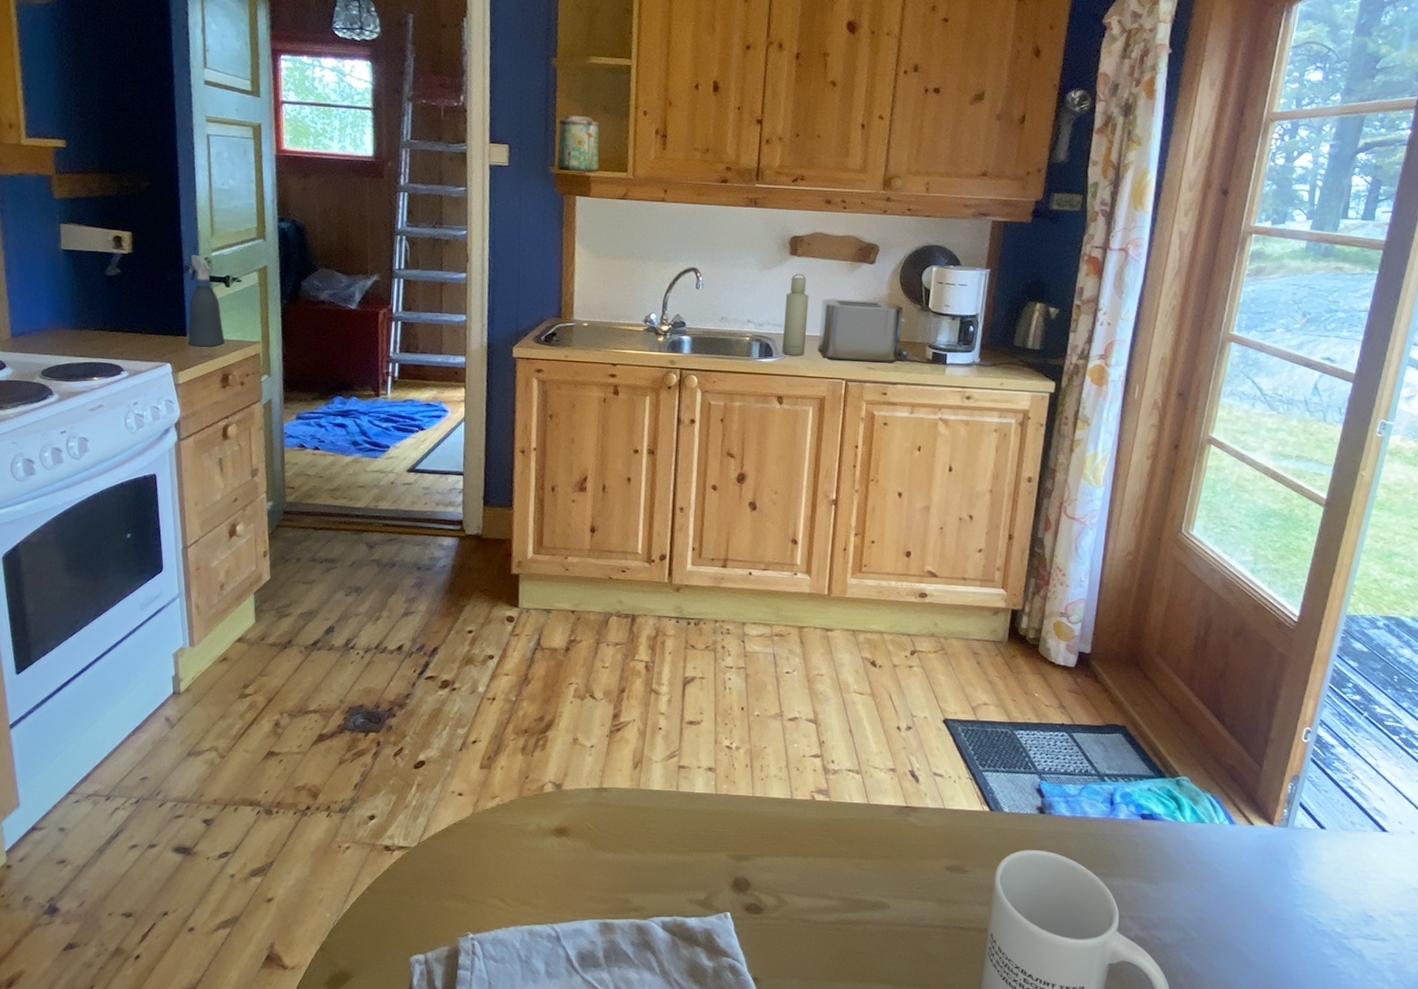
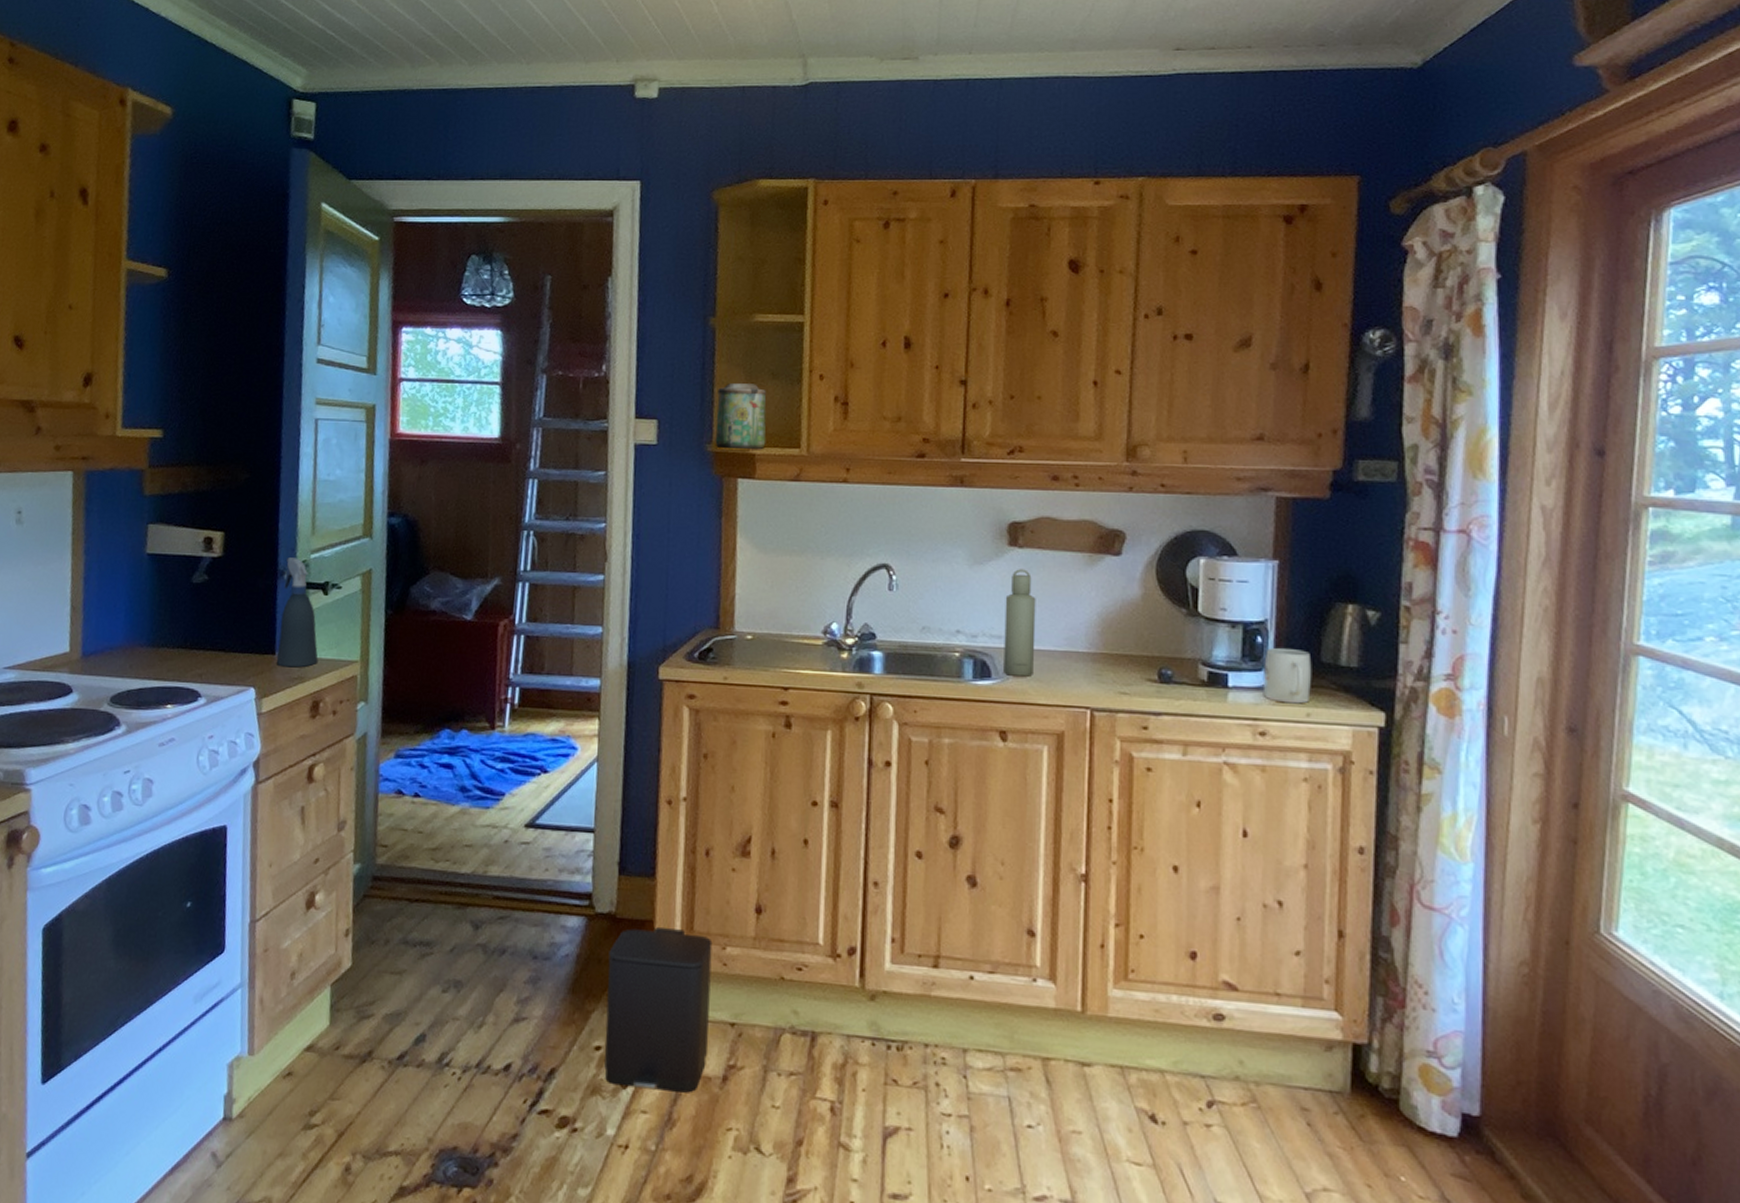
pedal bin: none [475,544,558,660] -> present [604,927,713,1093]
toaster: present [818,298,905,363] -> none [1051,601,1167,687]
mug: none [972,334,1008,376] -> present [1264,647,1312,704]

